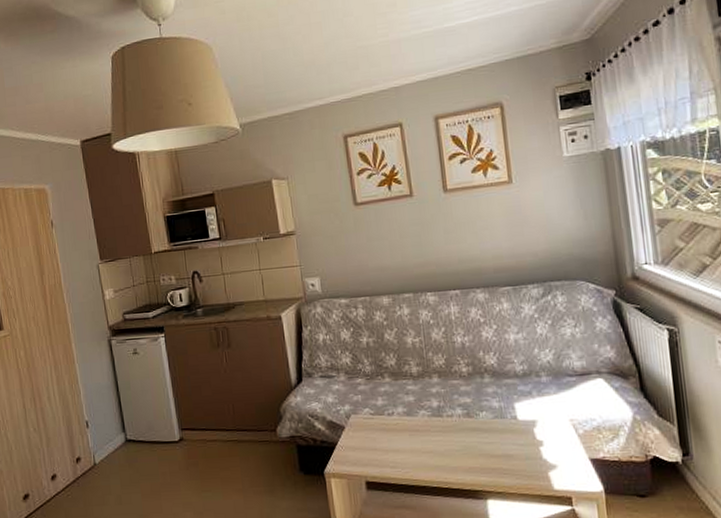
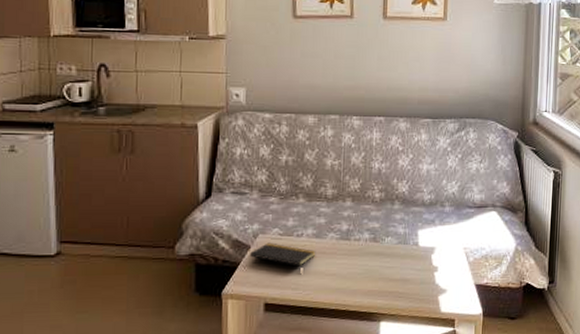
notepad: none [344,422,409,446] -> present [249,242,315,268]

